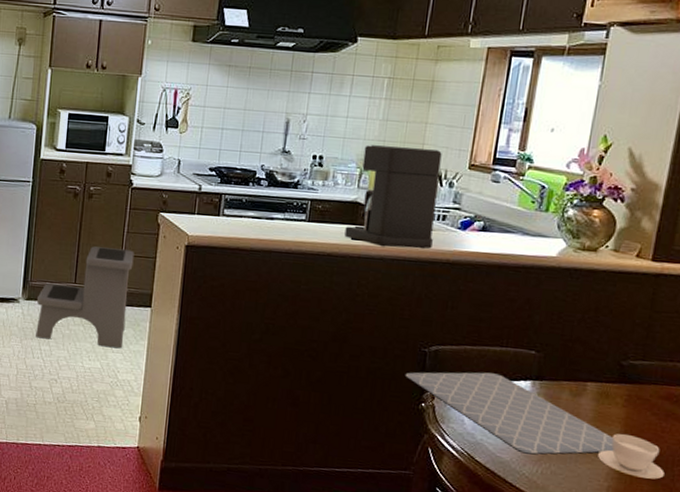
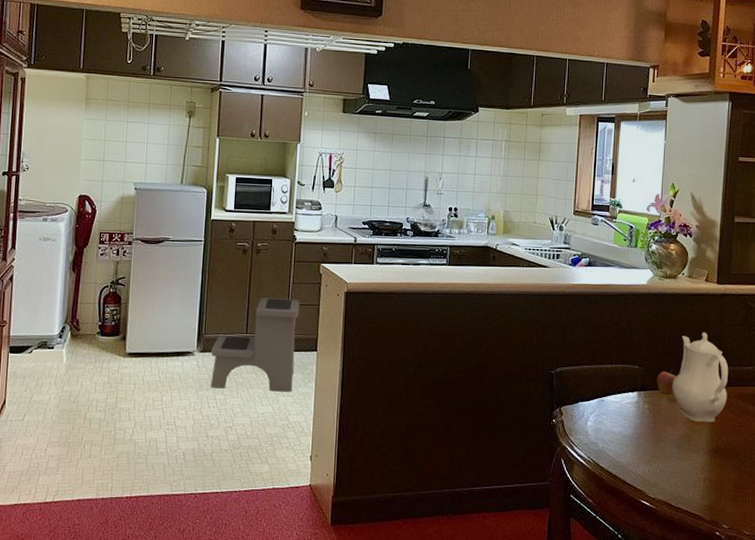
coffee maker: present [344,145,442,250] -> none [479,197,552,284]
placemat: present [405,372,614,455] -> none [537,387,706,456]
fruit: none [557,358,585,388] -> present [656,369,677,395]
teapot: none [576,318,656,424] -> present [672,332,729,422]
teacup: present [598,434,665,479] -> none [694,431,745,468]

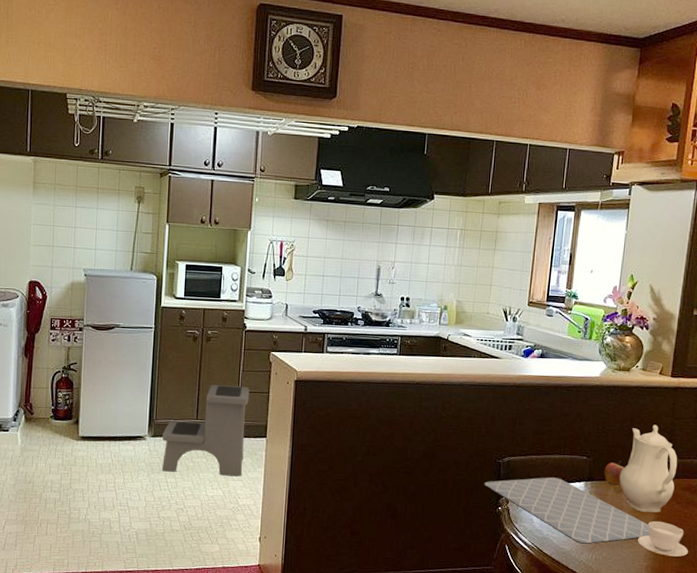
placemat: none [537,387,706,456] -> present [484,477,650,544]
teacup: none [694,431,745,468] -> present [638,521,688,557]

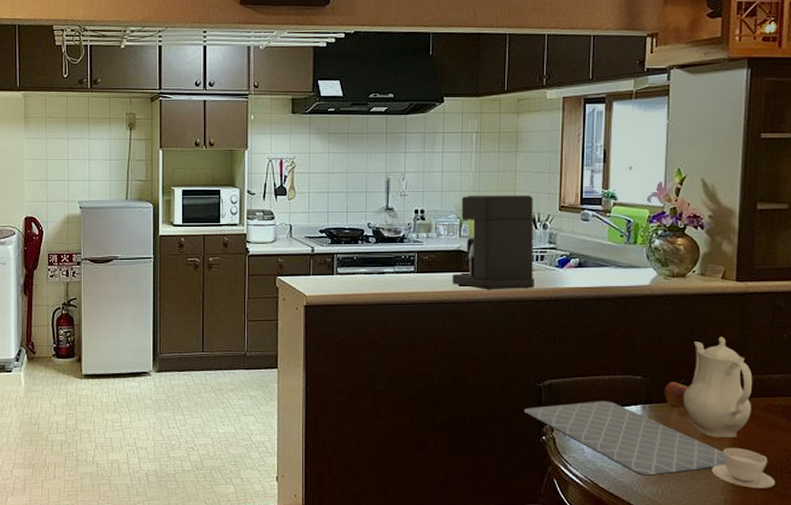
step stool: present [162,385,250,477] -> none [168,314,257,411]
coffee maker: none [430,287,506,375] -> present [452,195,534,290]

